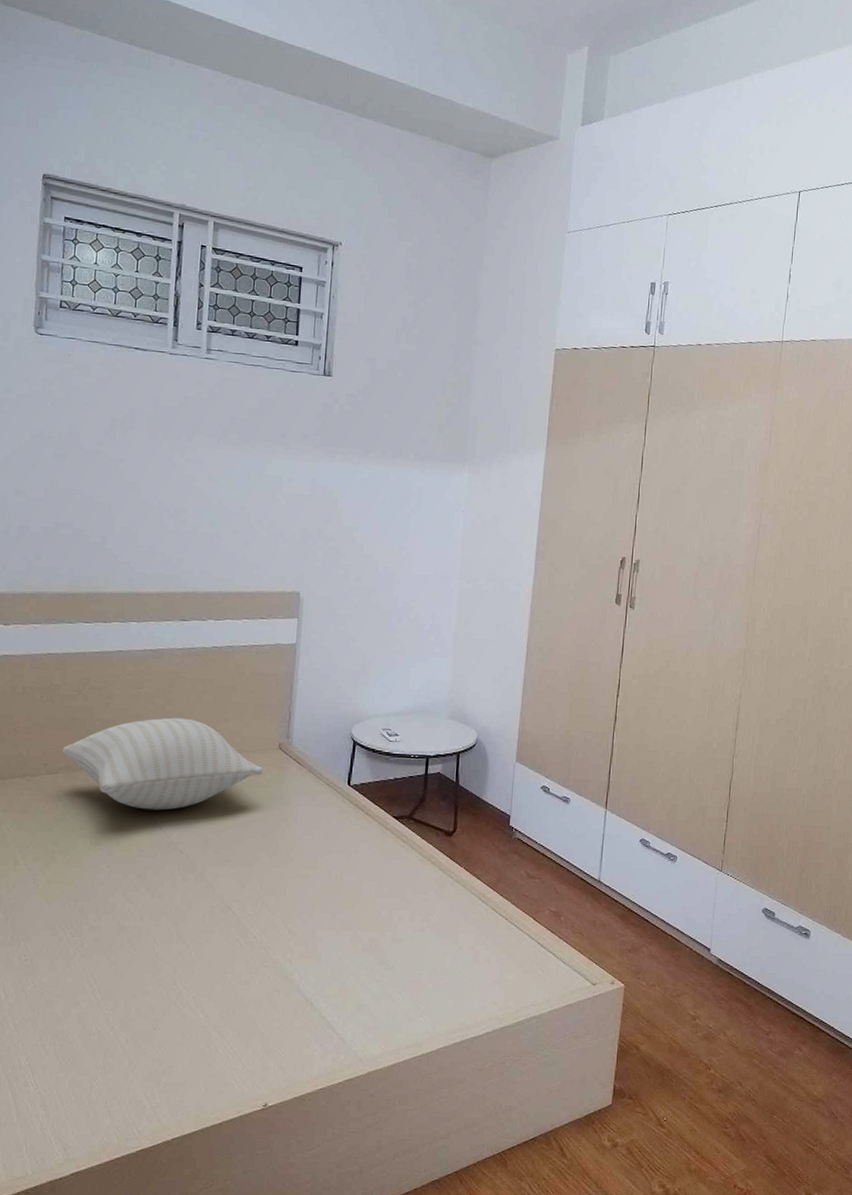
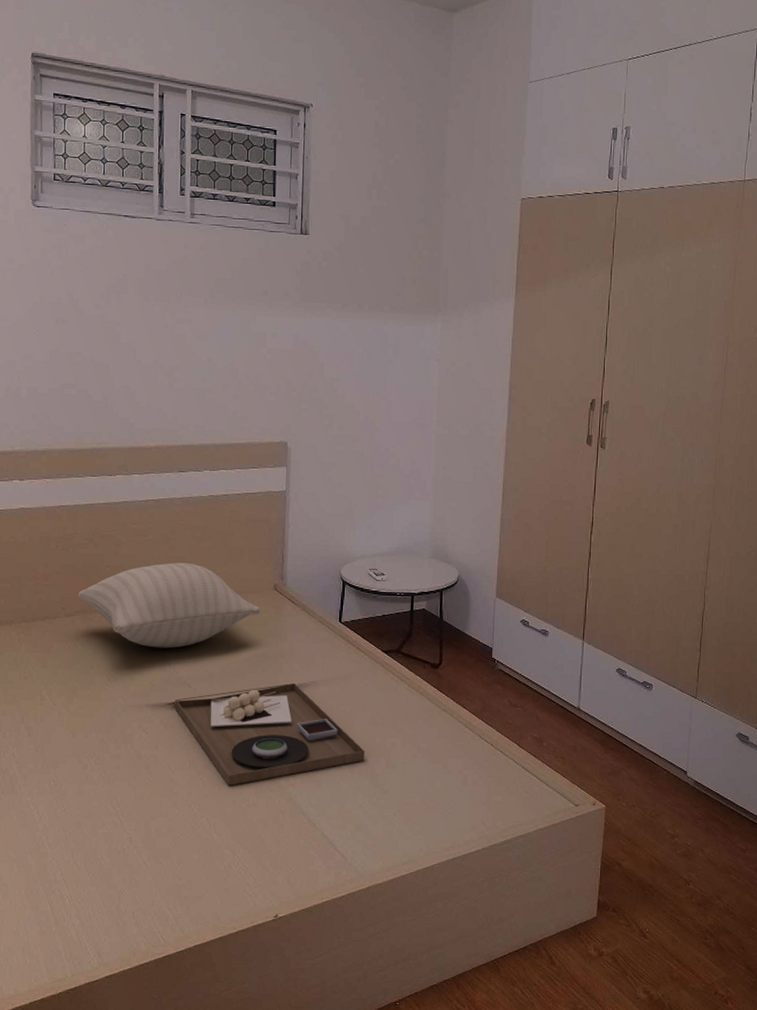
platter: none [163,850,370,961] -> present [174,683,365,786]

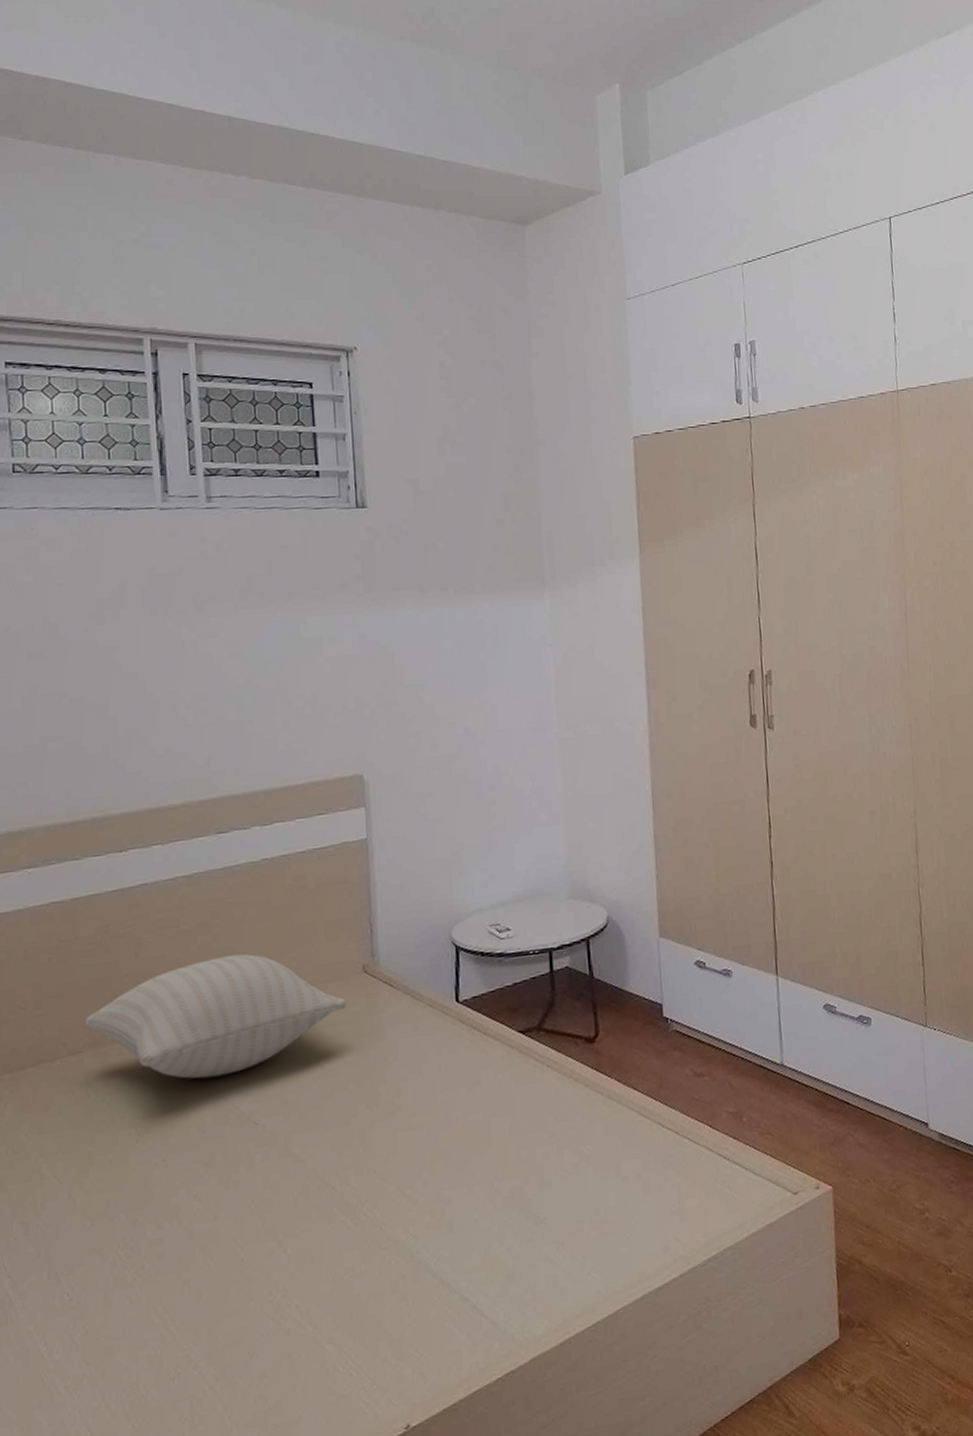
platter: present [174,683,365,786] -> none [236,1095,509,1254]

